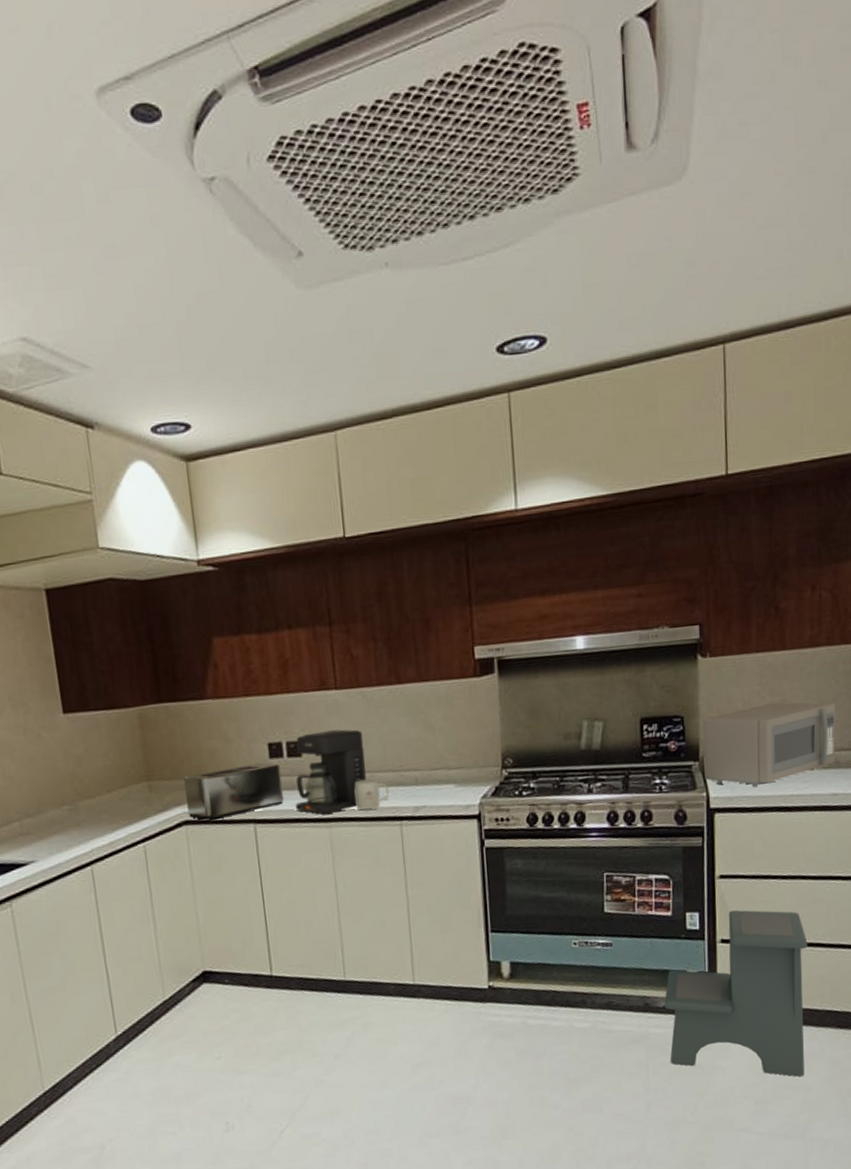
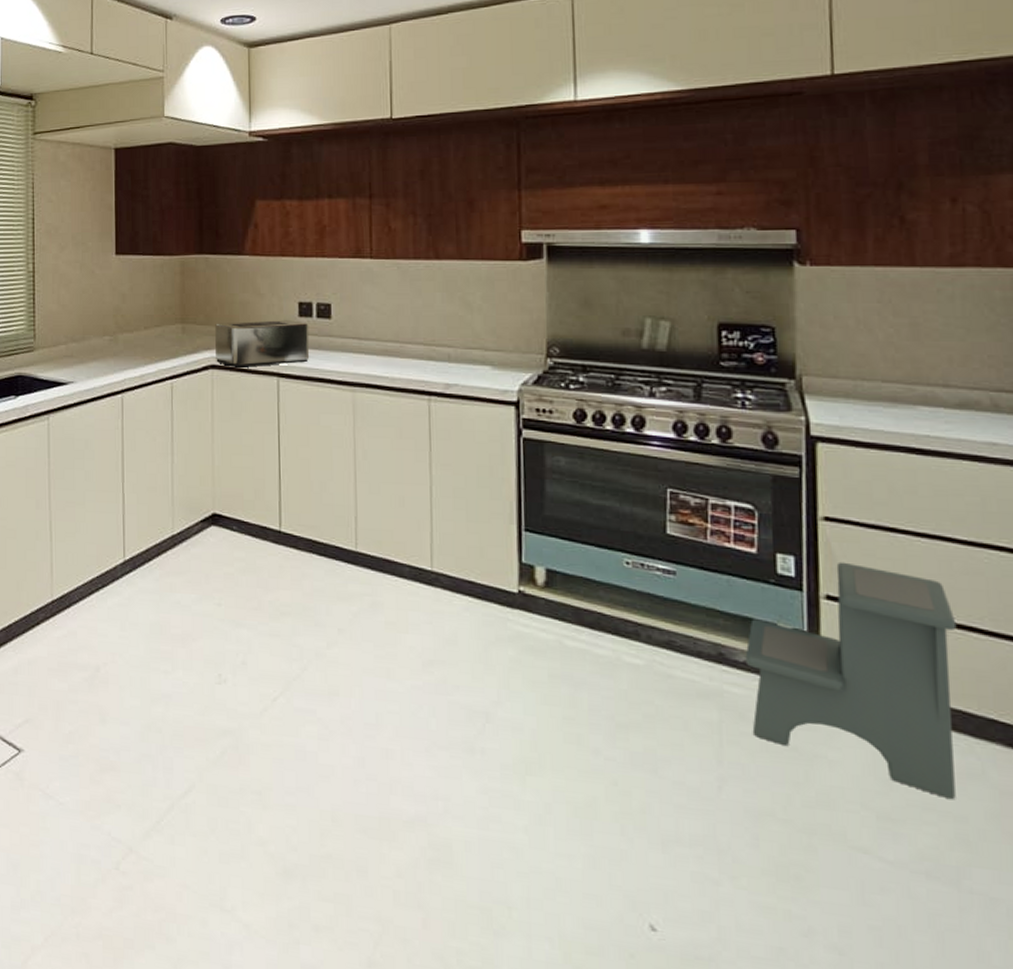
coffee maker: present [295,729,367,815] -> none [320,297,396,378]
mug: present [354,779,390,811] -> none [382,349,420,380]
microwave: present [703,702,836,788] -> none [801,325,993,420]

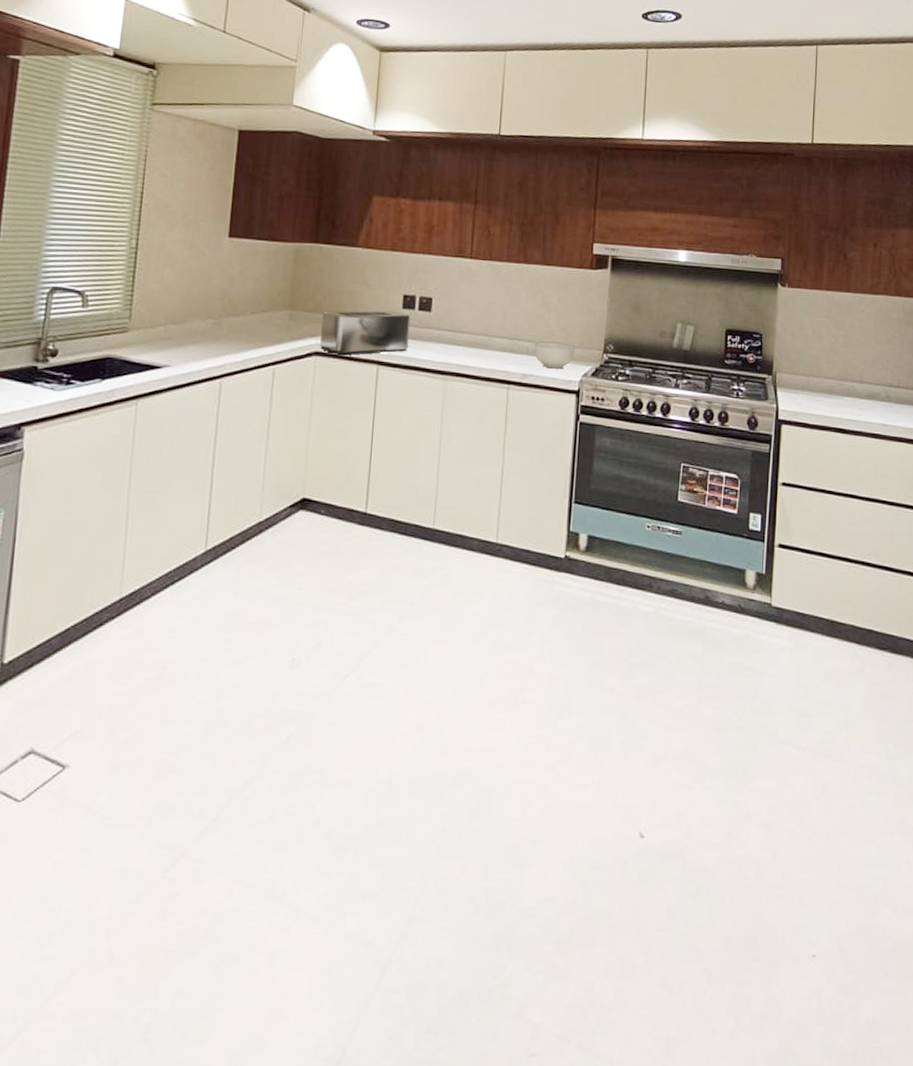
bowl: none [457,347,510,377] -> present [534,341,576,369]
step stool: present [745,562,957,800] -> none [723,517,855,694]

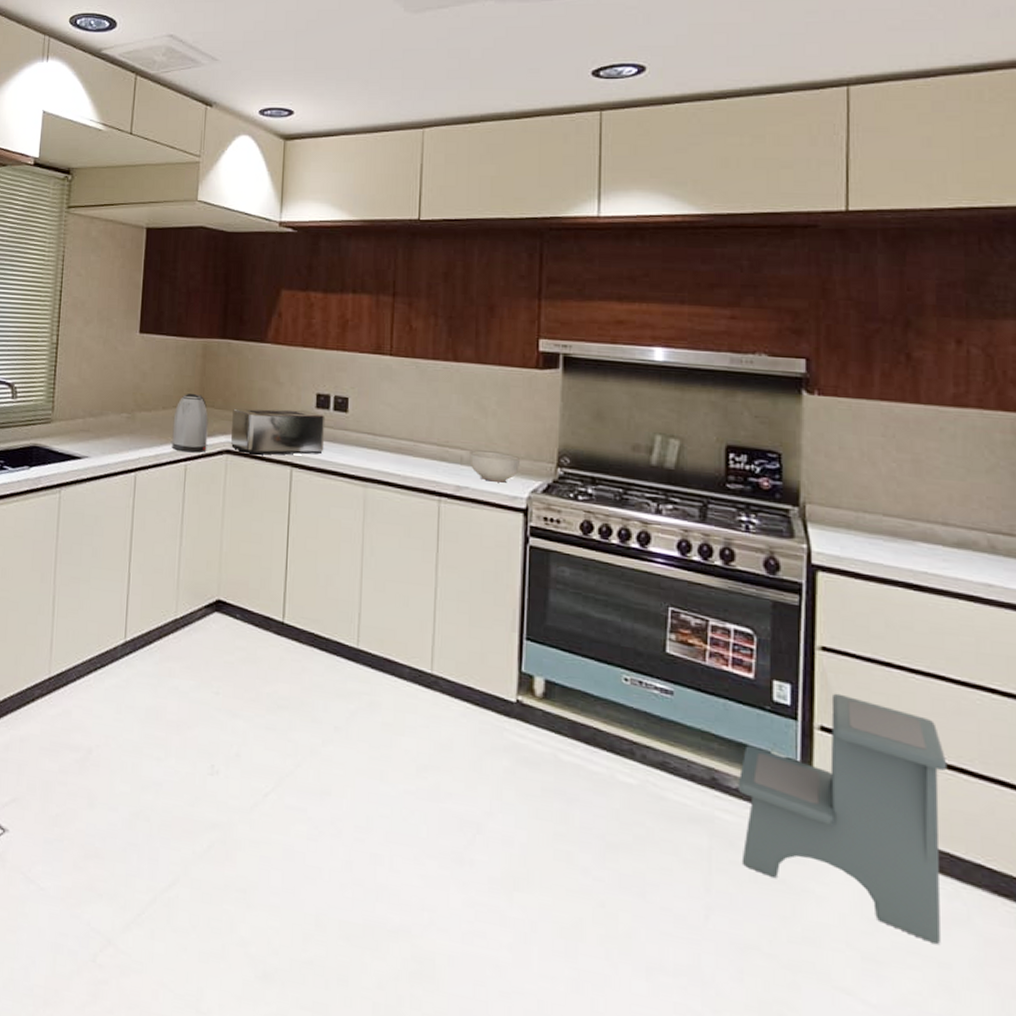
kettle: none [260,298,298,356] -> present [172,394,209,453]
step stool: none [723,517,855,694] -> present [737,693,948,945]

